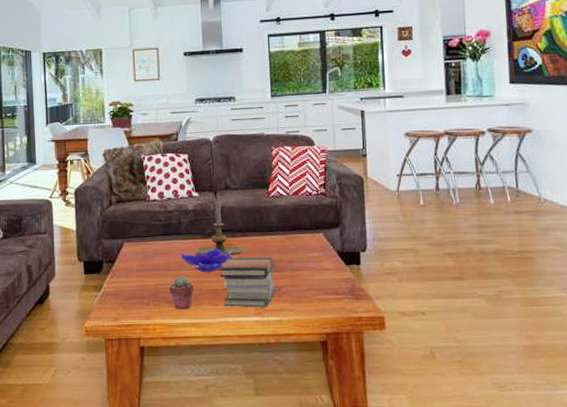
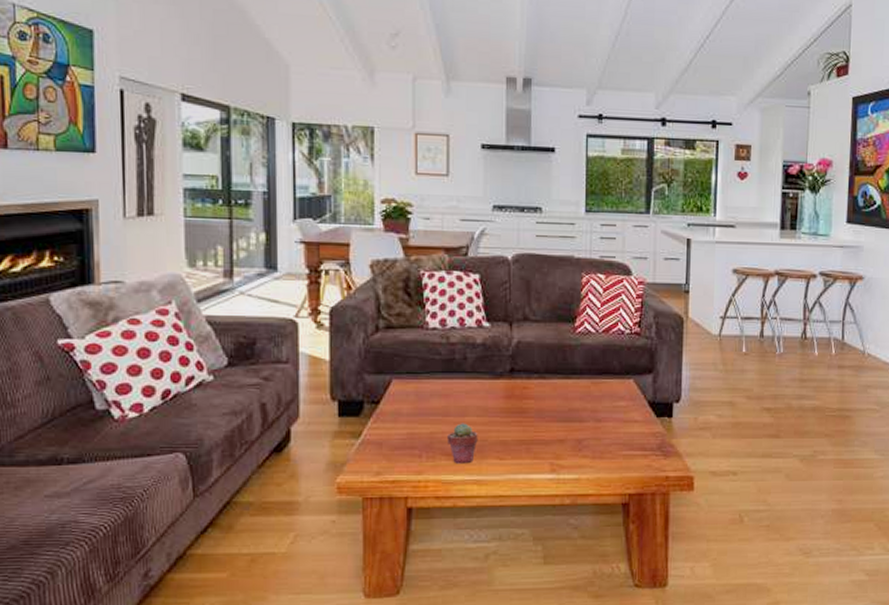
decorative bowl: present [180,247,233,273] -> none [464,390,527,420]
candle holder: present [194,197,245,255] -> none [481,329,543,400]
book stack: present [219,257,276,308] -> none [510,403,578,463]

